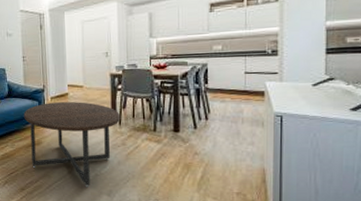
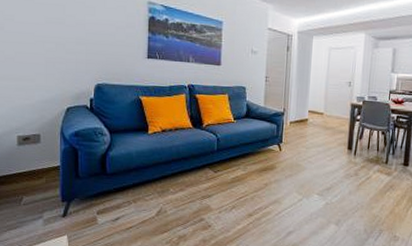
coffee table: present [24,102,121,187] -> none [260,127,357,216]

